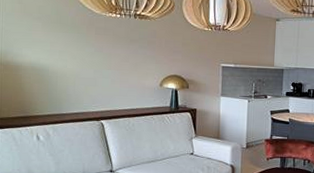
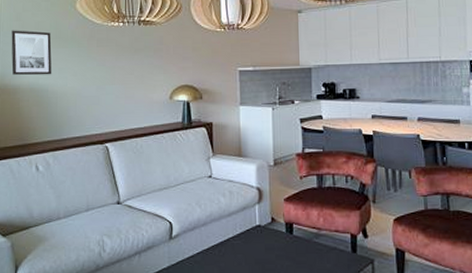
wall art: none [13,11,53,56] -> present [11,30,52,76]

